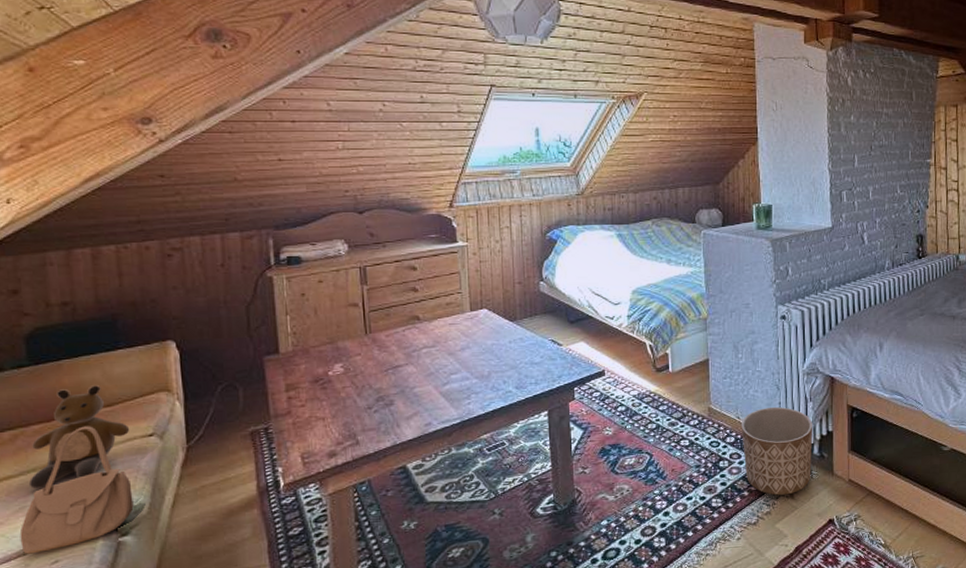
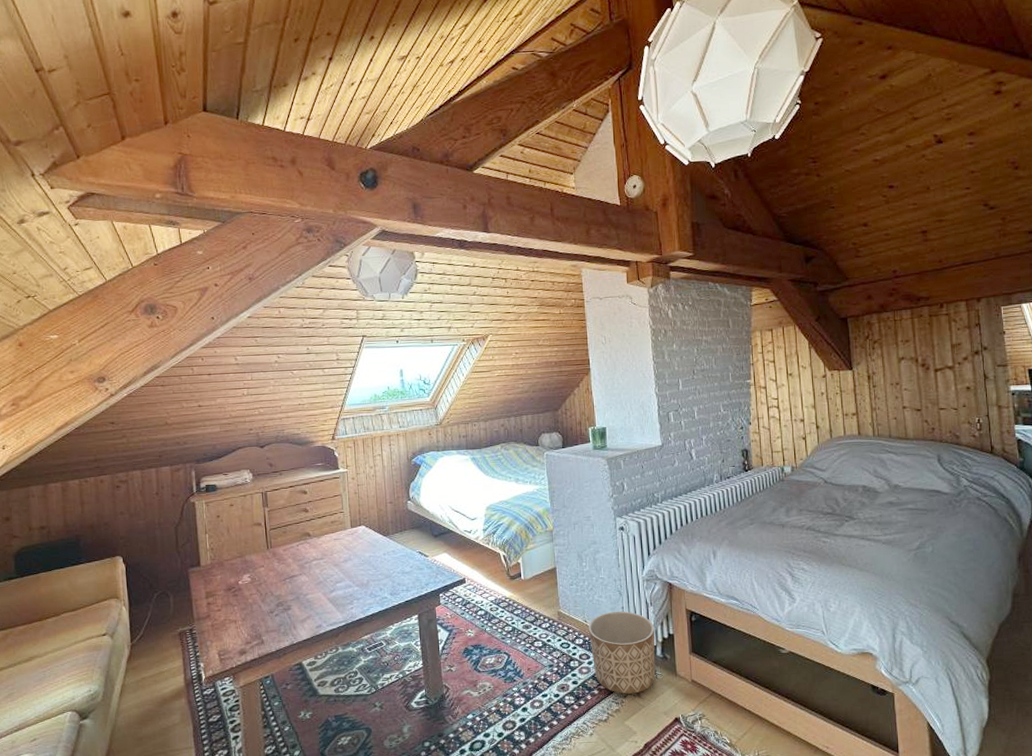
handbag: present [19,426,134,554] -> none [8,627,91,733]
bear: present [29,384,130,489] -> none [16,593,89,679]

